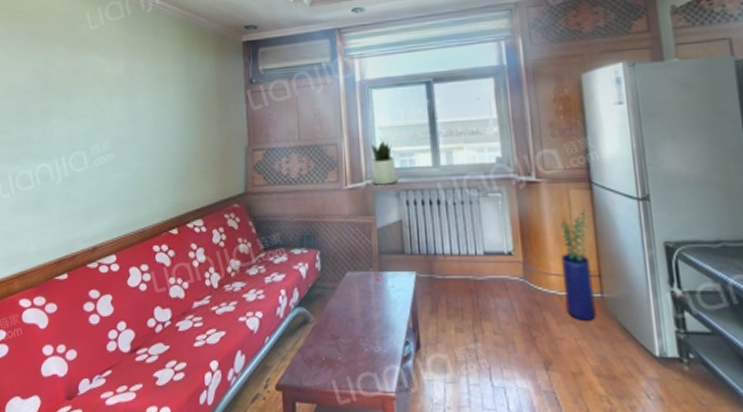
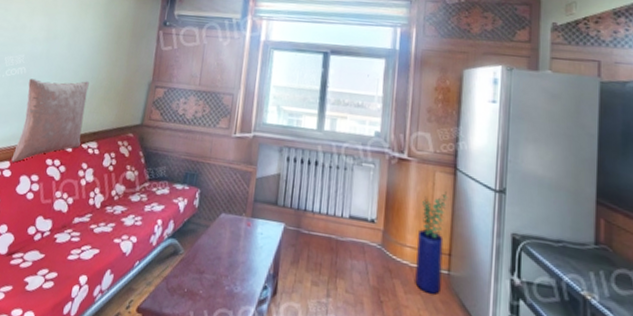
pillow: none [117,157,185,255] -> present [11,78,89,163]
planter: present [370,140,398,185] -> none [258,98,284,140]

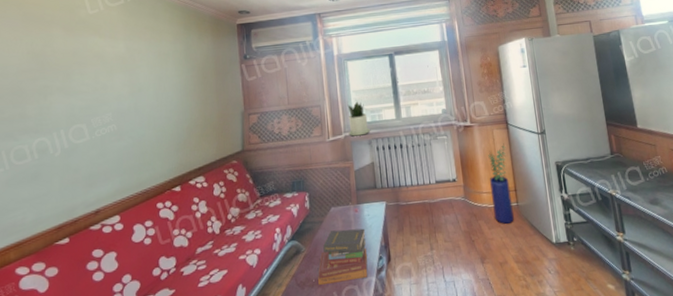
pillow: present [11,78,89,163] -> none [120,123,188,215]
books: none [190,239,255,305] -> present [318,228,368,285]
planter: none [258,98,284,140] -> present [347,101,370,137]

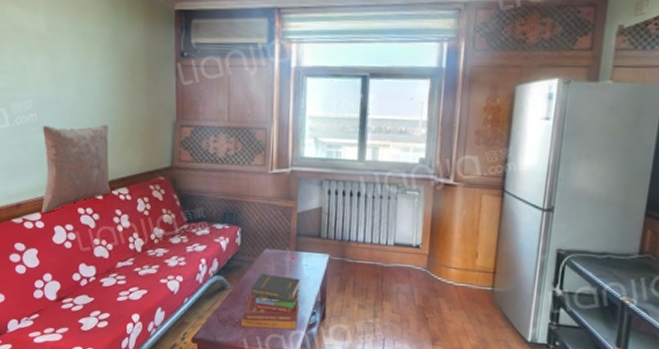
pillow: none [120,123,188,215] -> present [41,124,110,214]
planter: present [347,101,370,137] -> none [296,130,323,174]
vase: present [488,143,514,224] -> none [459,214,494,309]

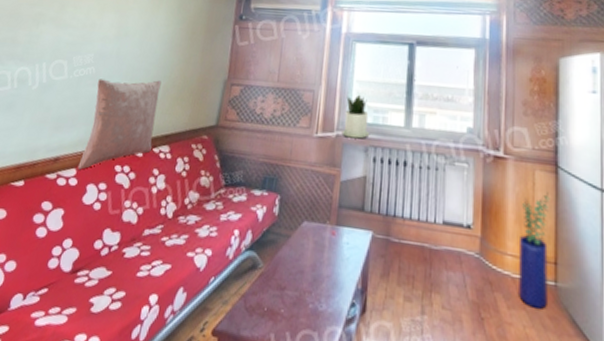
books: present [241,274,301,330] -> none [270,251,341,326]
planter: none [296,130,323,174] -> present [342,94,369,139]
vase: none [459,214,494,309] -> present [519,192,550,309]

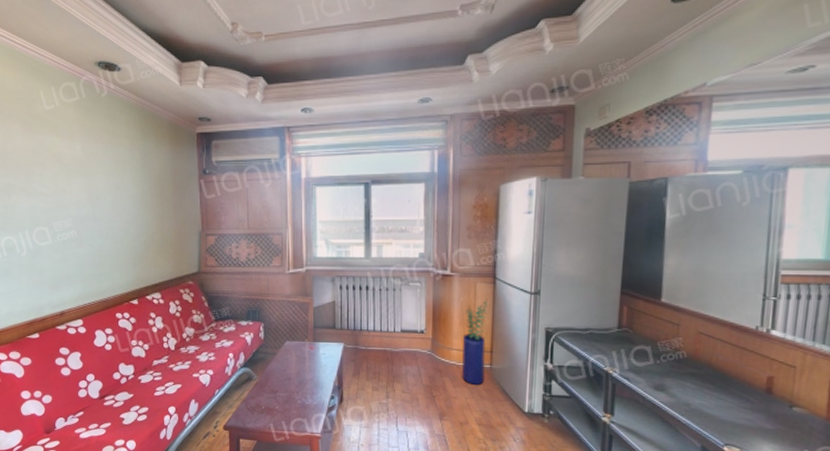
pillow: present [77,79,162,170] -> none [82,237,145,320]
planter: present [342,94,369,139] -> none [310,233,334,271]

